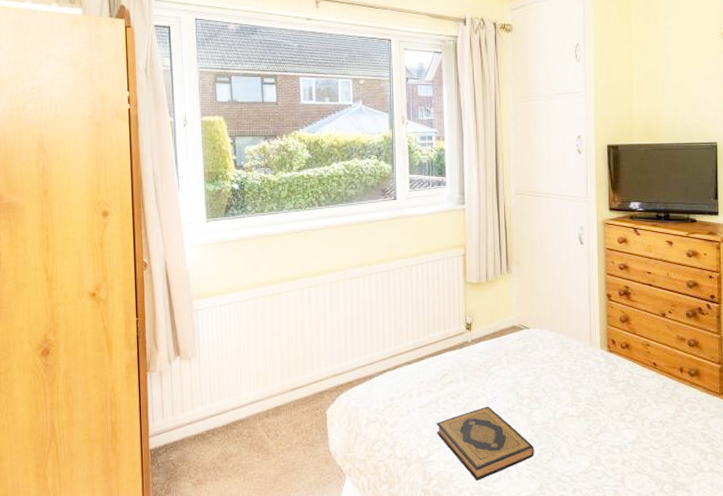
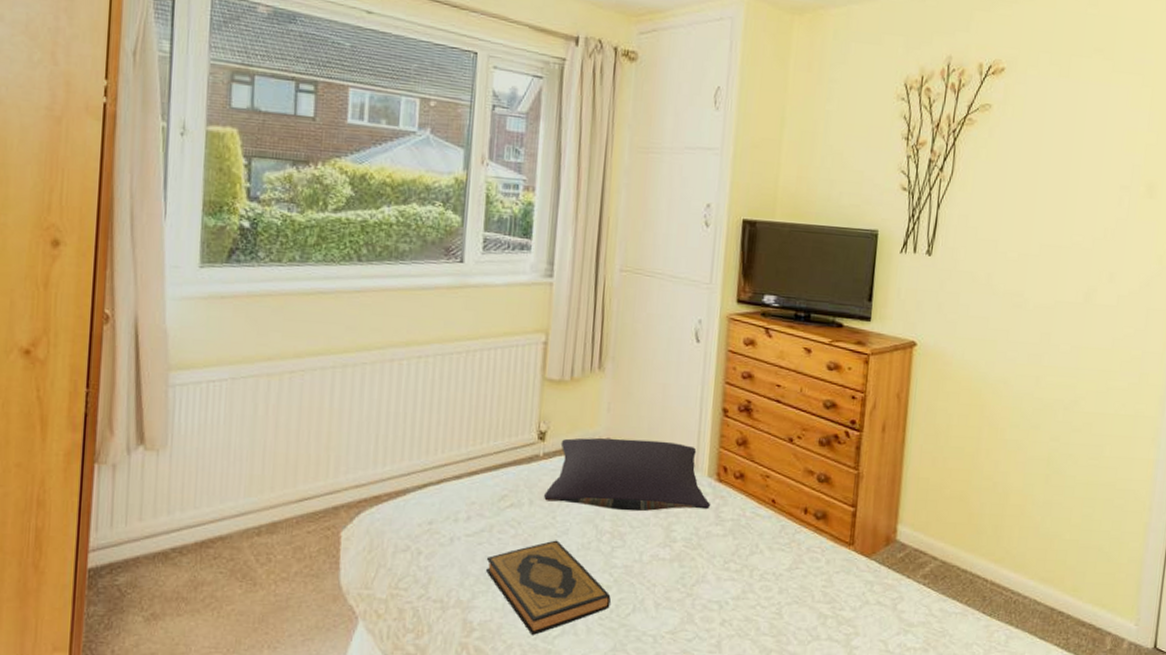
pillow: none [474,323,605,380] -> present [543,438,711,512]

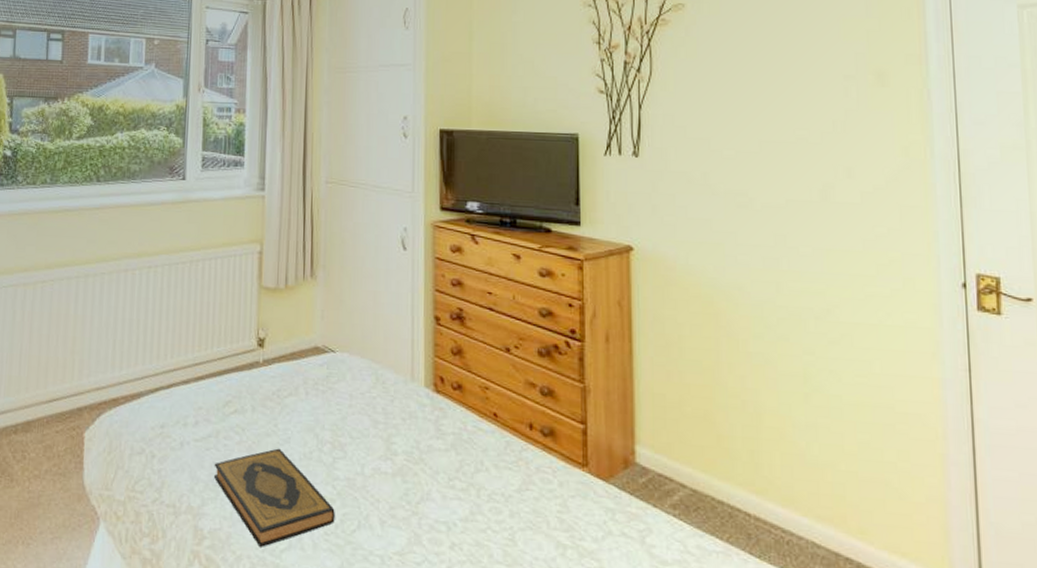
pillow: present [543,438,711,512] -> none [264,345,430,422]

